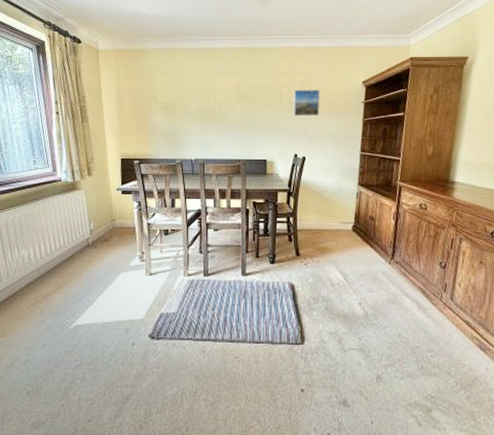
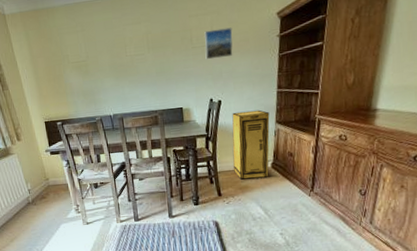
storage cabinet: none [313,170,352,240] -> present [232,110,270,180]

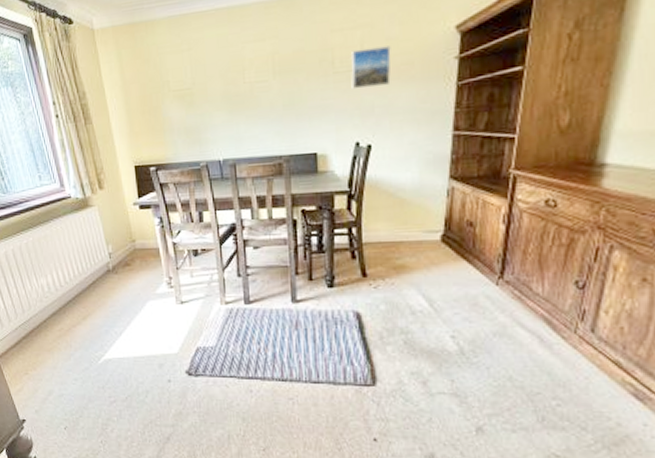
storage cabinet: present [232,110,270,180] -> none [384,159,441,256]

